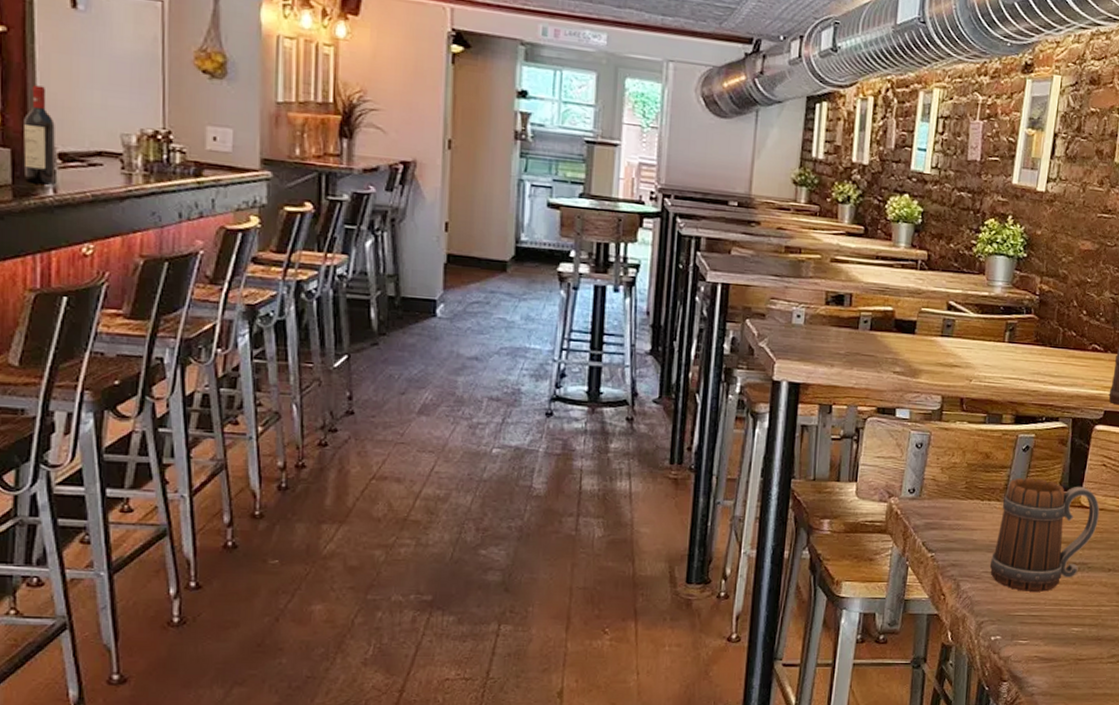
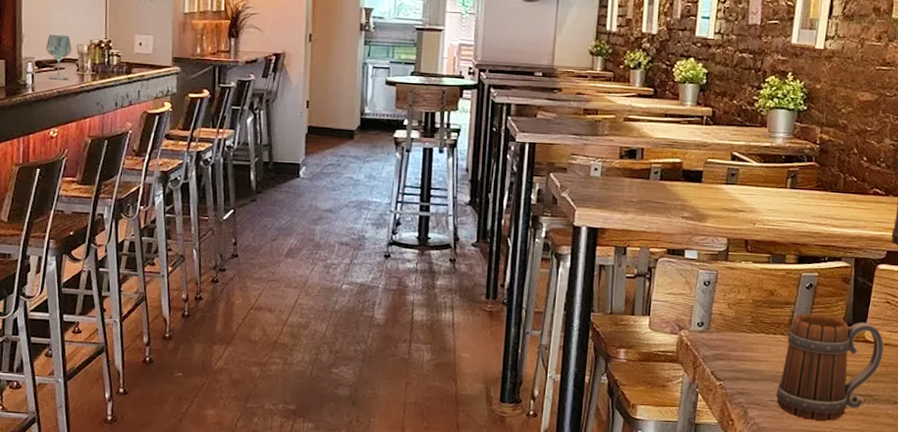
wine bottle: present [23,85,56,185] -> none [13,12,34,85]
wine glass: none [73,117,114,181] -> present [45,34,72,80]

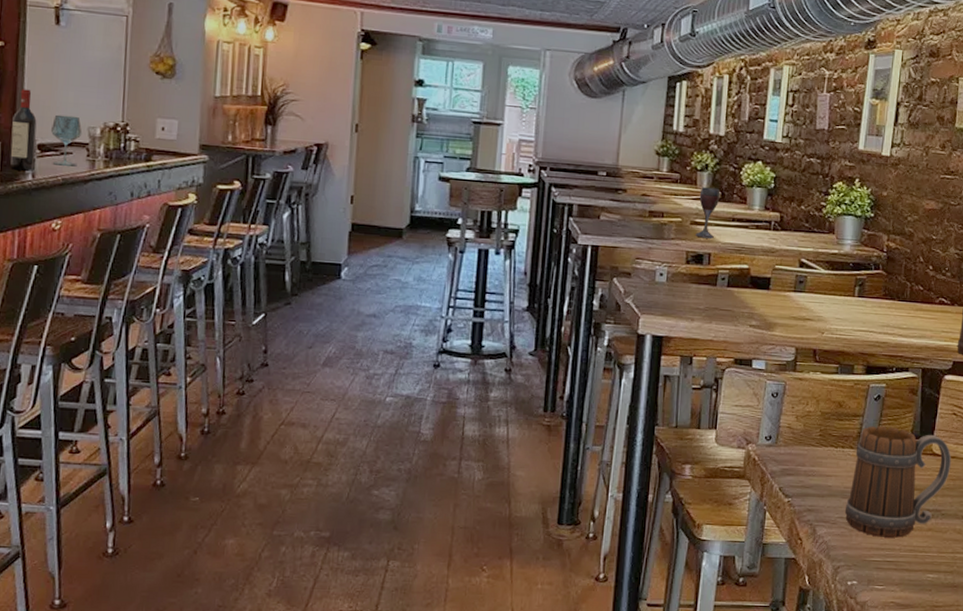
wine bottle: none [13,12,34,85] -> present [10,89,37,171]
cup: none [629,84,653,134] -> present [695,187,721,239]

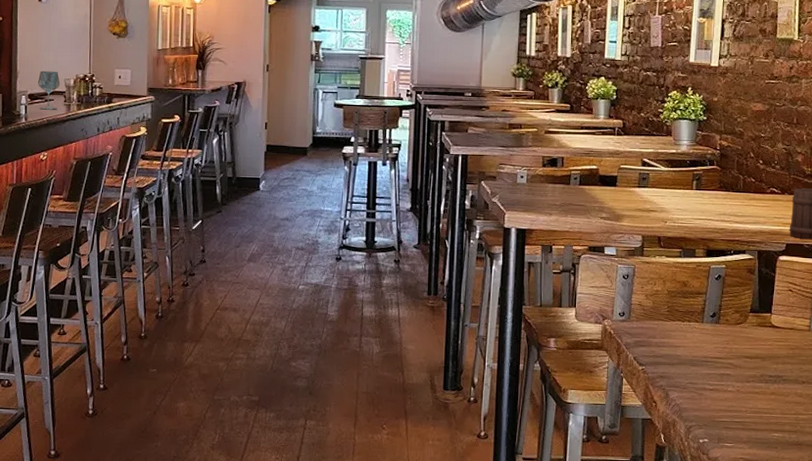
wine bottle: present [10,89,37,171] -> none [9,52,27,115]
cup: present [695,187,721,239] -> none [550,101,570,145]
beer mug: present [844,425,952,538] -> none [693,301,790,401]

